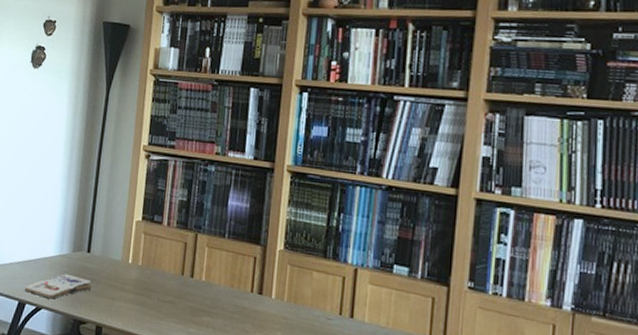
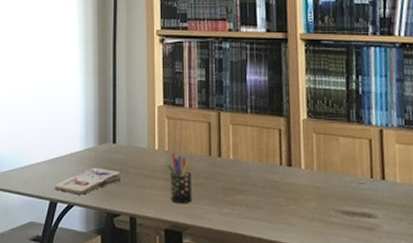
pen holder: none [137,269,162,319] -> present [167,153,193,204]

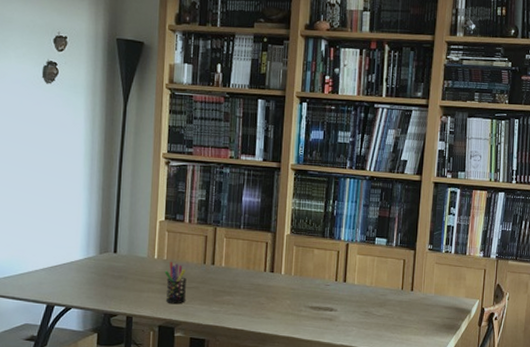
paperback book: present [54,167,120,195] -> none [51,274,120,298]

